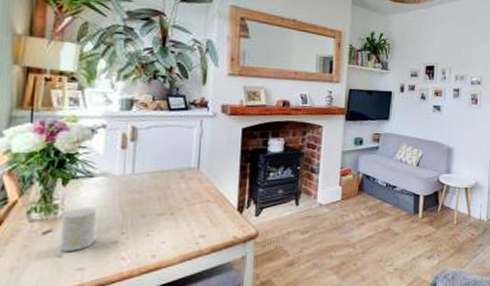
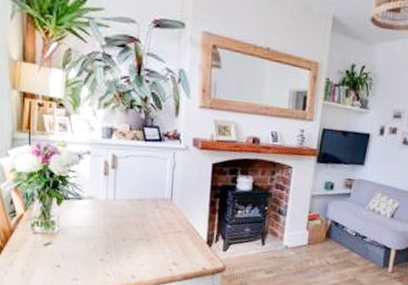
cup: present [61,208,96,251] -> none [59,226,85,263]

